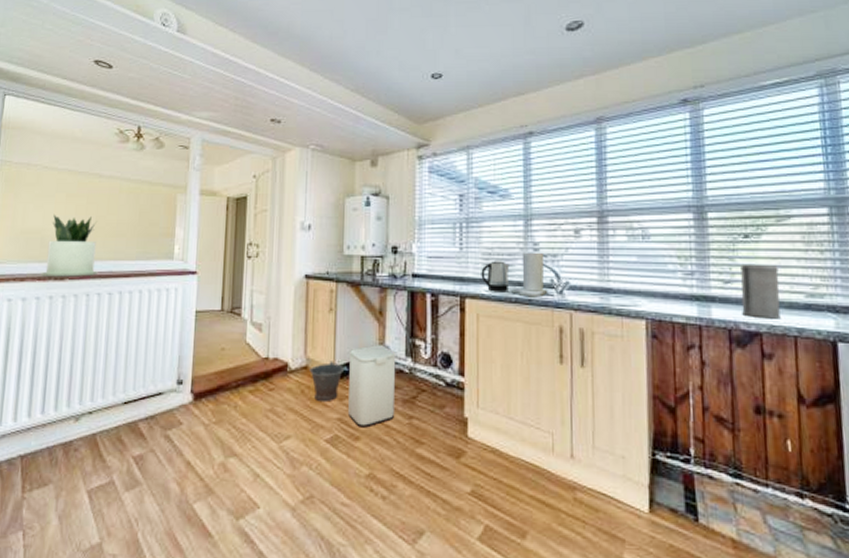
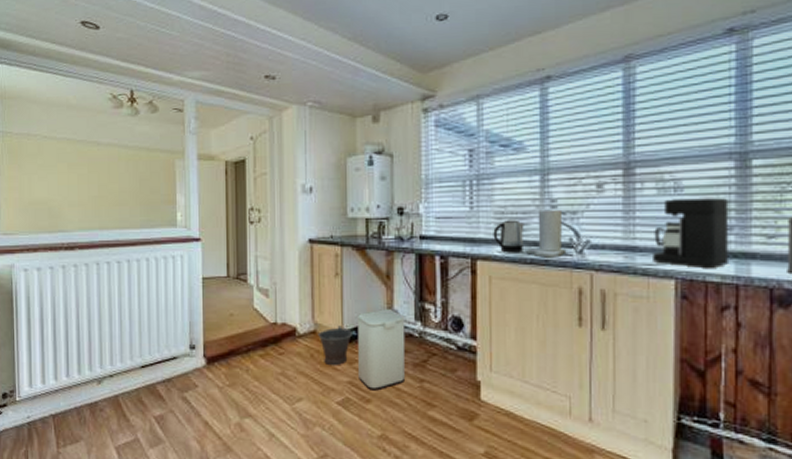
planter: present [40,214,99,278] -> none [51,184,106,248]
coffee maker: none [625,245,692,309] -> present [653,198,729,268]

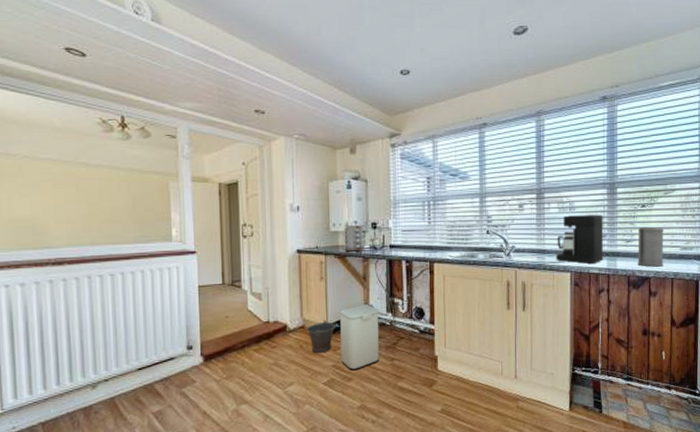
spice rack: none [364,204,390,243] -> present [344,220,366,252]
kettle: present [493,219,524,253] -> none [446,231,469,257]
paper towel: present [526,209,567,258] -> none [470,223,499,260]

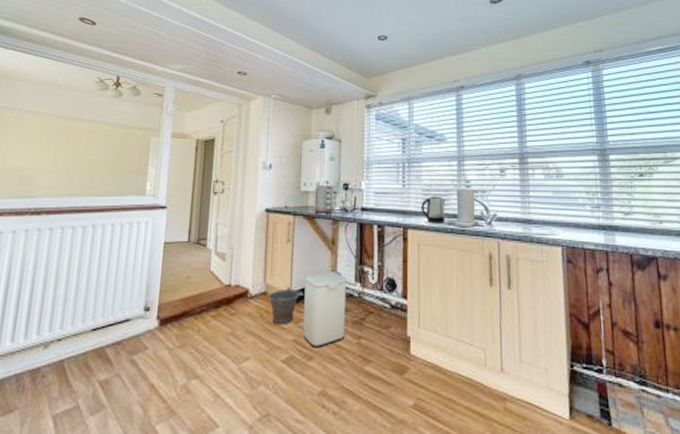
kettle: none [446,231,469,257] -> present [421,196,446,224]
paper towel: none [470,223,499,260] -> present [447,188,479,228]
coffee maker: present [556,215,604,264] -> none [544,183,599,237]
canister: present [637,226,664,267] -> none [638,198,672,245]

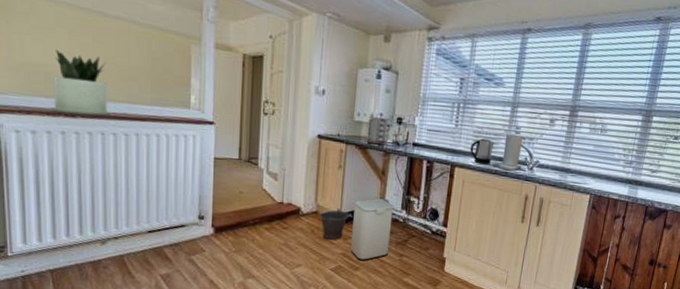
planter: none [17,153,74,213] -> present [48,49,113,117]

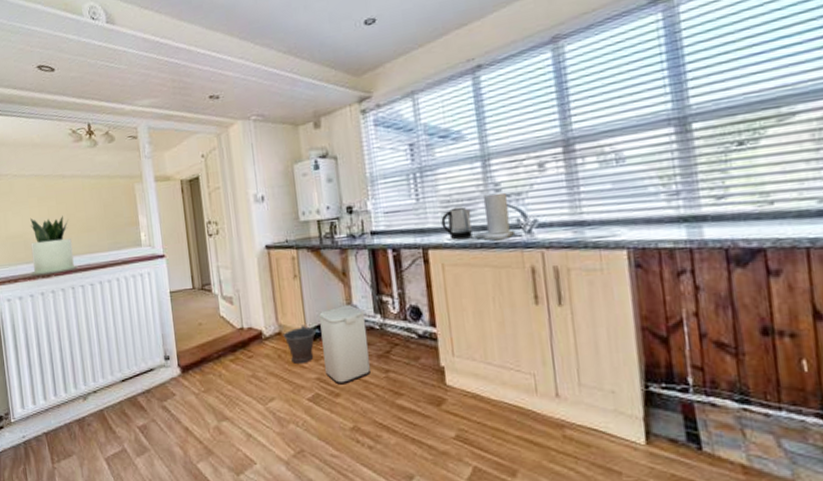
spice rack: present [366,112,390,145] -> none [315,206,342,243]

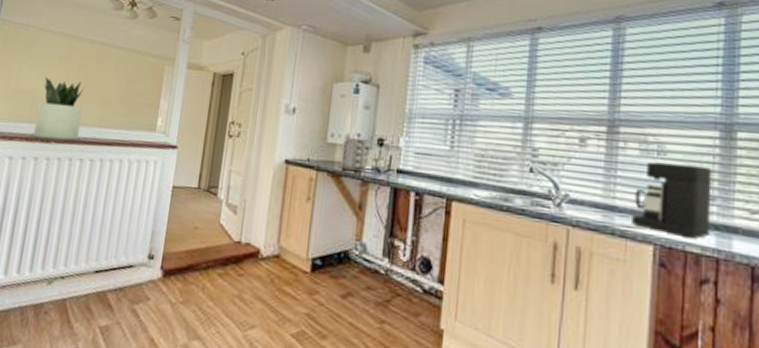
bucket: present [283,325,316,365] -> none [281,252,317,295]
spice rack: none [315,206,342,243] -> present [341,132,369,172]
pedal bin: present [319,305,371,385] -> none [317,240,373,327]
kettle: present [441,207,472,240] -> none [471,163,504,199]
paper towel: present [475,192,516,241] -> none [503,157,545,208]
coffee maker: none [600,164,679,236] -> present [632,161,712,238]

